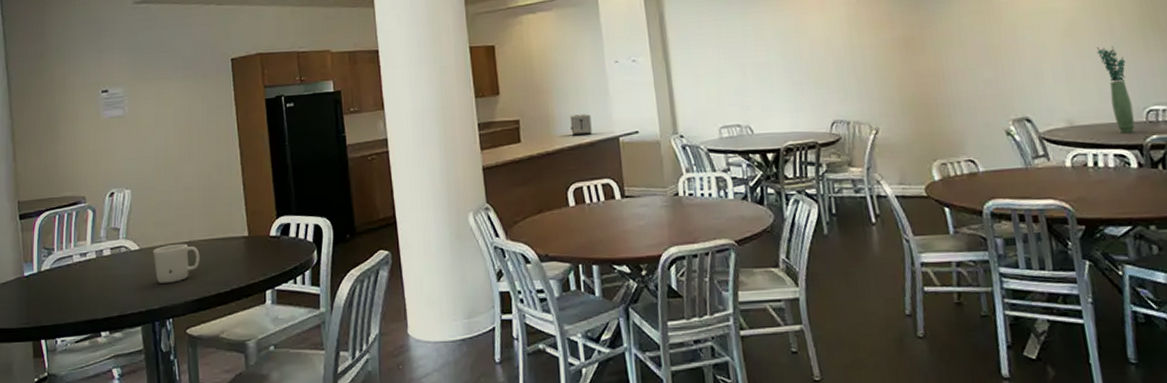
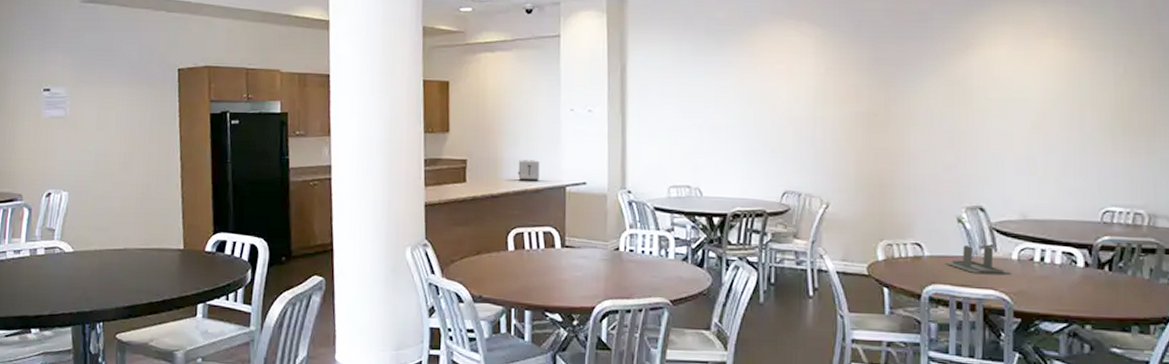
mug: present [153,243,200,283] -> none [87,249,134,288]
napkin holder: none [1002,155,1067,184] -> present [946,244,1010,274]
vase: present [1096,46,1135,133] -> none [1063,142,1090,232]

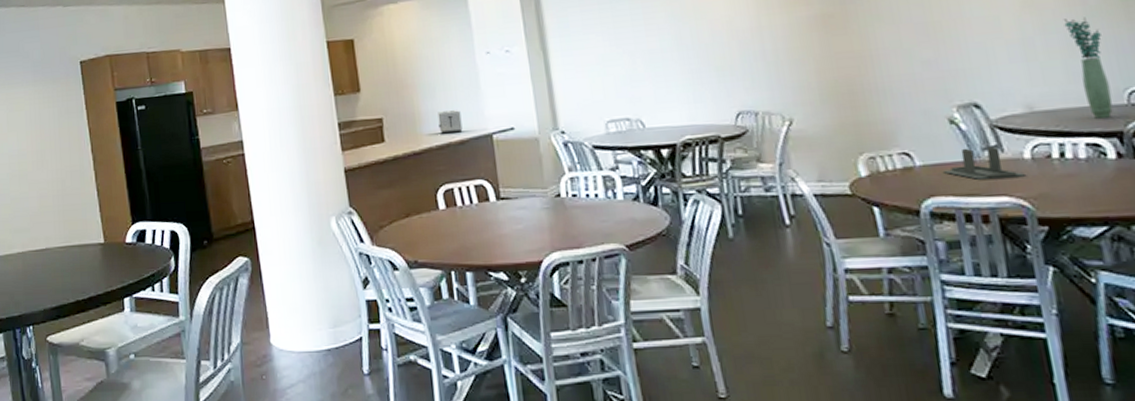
vase: none [1063,142,1090,232] -> present [1063,17,1113,119]

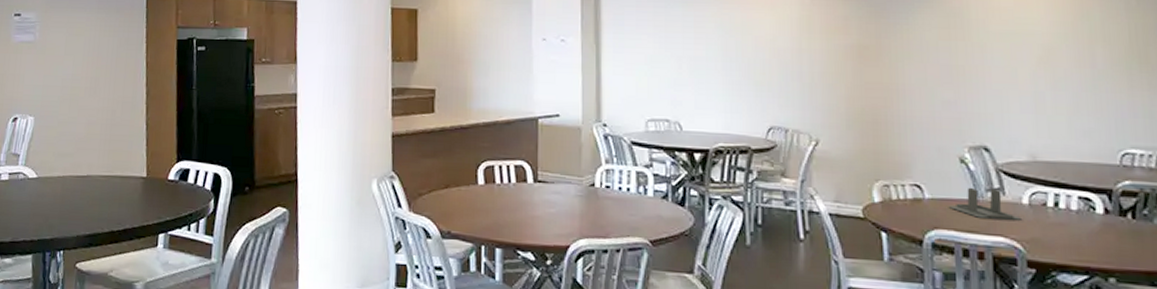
toaster: present [437,110,463,134] -> none [488,90,511,113]
vase: present [1063,17,1113,119] -> none [1073,79,1107,175]

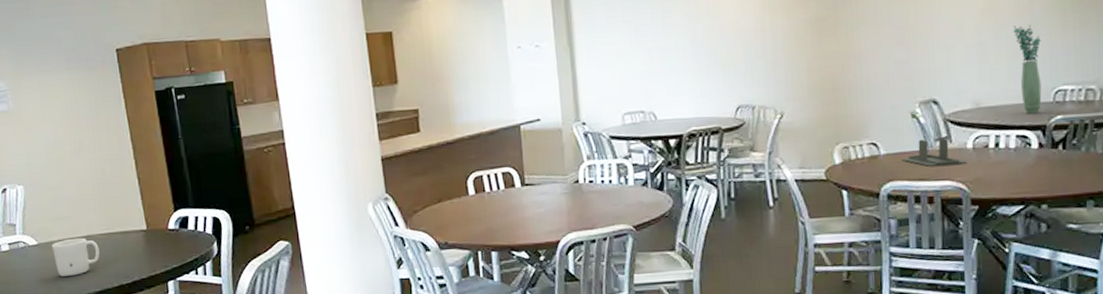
mug: none [50,176,97,215] -> present [51,237,100,277]
vase: none [1073,79,1107,175] -> present [1013,24,1042,114]

